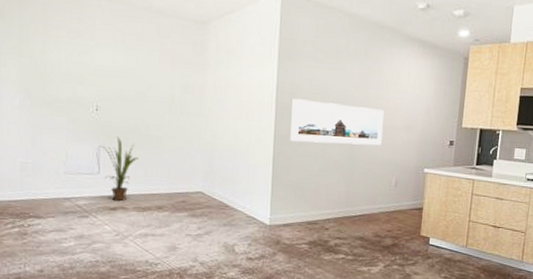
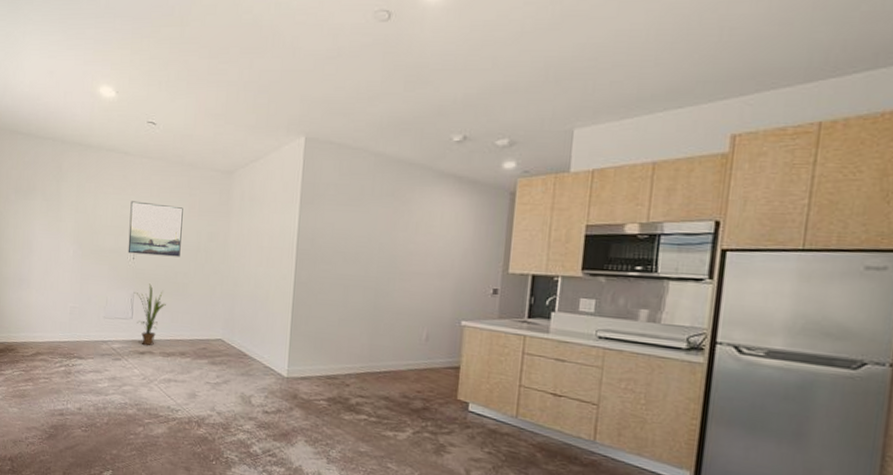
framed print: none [89,47,153,109] -> present [128,201,183,257]
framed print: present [290,98,384,146] -> none [310,244,413,294]

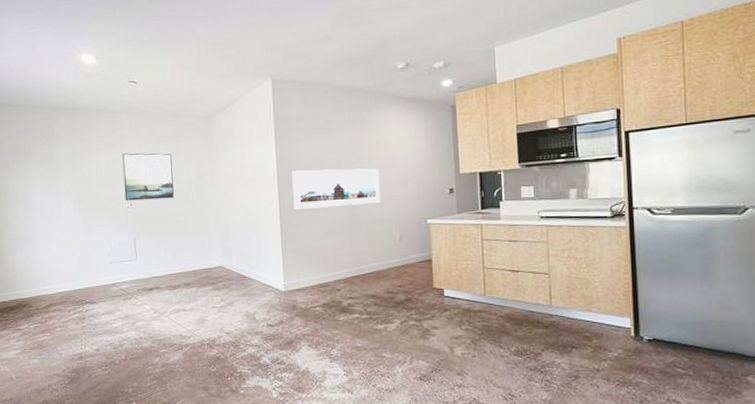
house plant: present [133,283,166,346] -> none [135,225,167,283]
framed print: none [310,244,413,294] -> present [292,168,381,211]

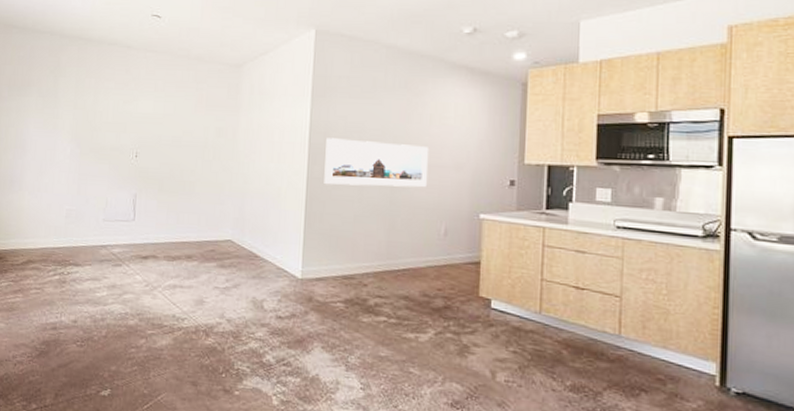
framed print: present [122,153,174,201] -> none [130,96,190,154]

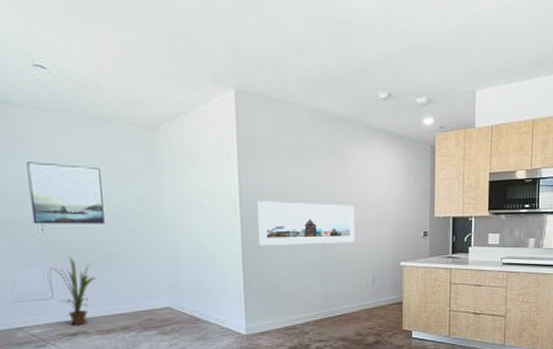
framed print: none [130,96,190,154] -> present [26,162,105,224]
house plant: none [136,182,171,250] -> present [49,257,95,326]

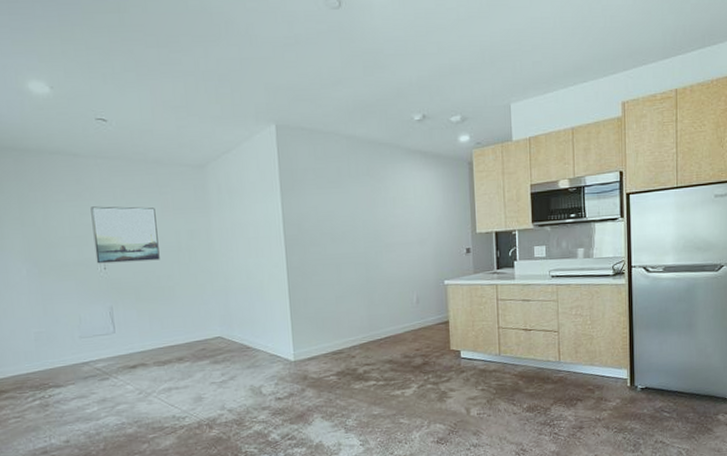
house plant: present [49,257,95,326] -> none [111,292,152,359]
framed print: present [257,201,356,246] -> none [300,226,398,273]

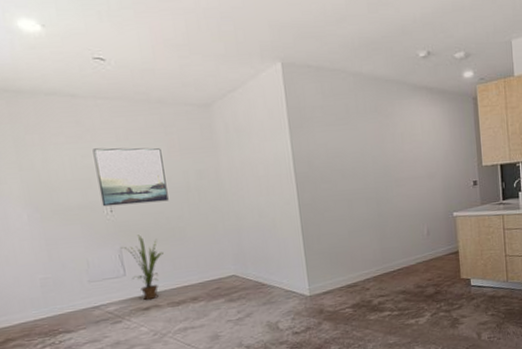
house plant: none [111,292,152,359] -> present [120,235,164,301]

